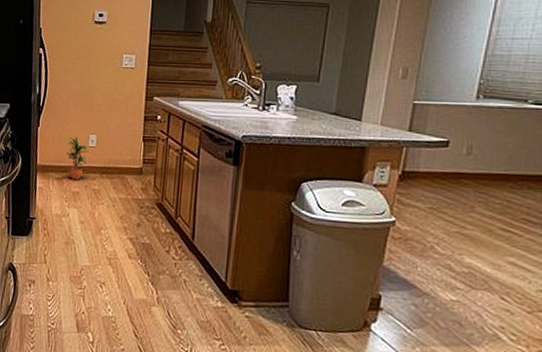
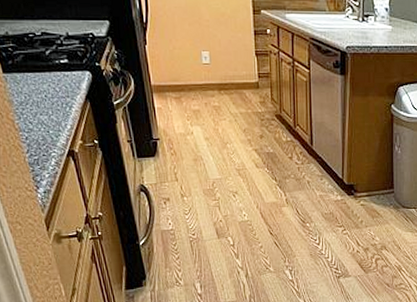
potted plant: present [65,137,89,180] -> none [179,54,204,97]

